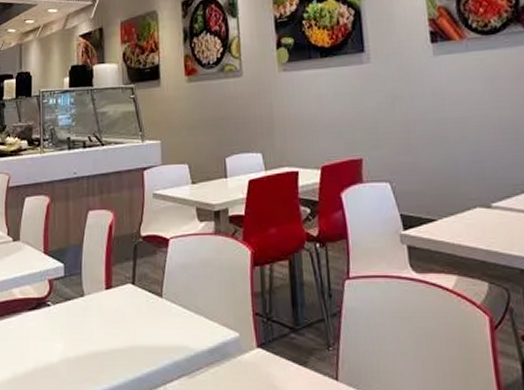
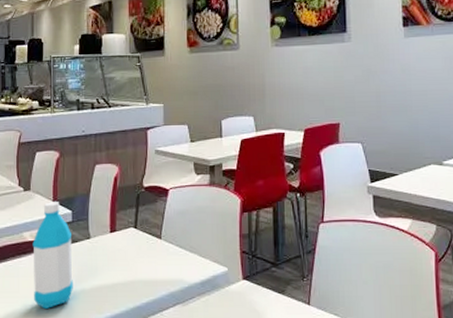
water bottle: none [22,252,66,379] -> present [32,201,73,310]

